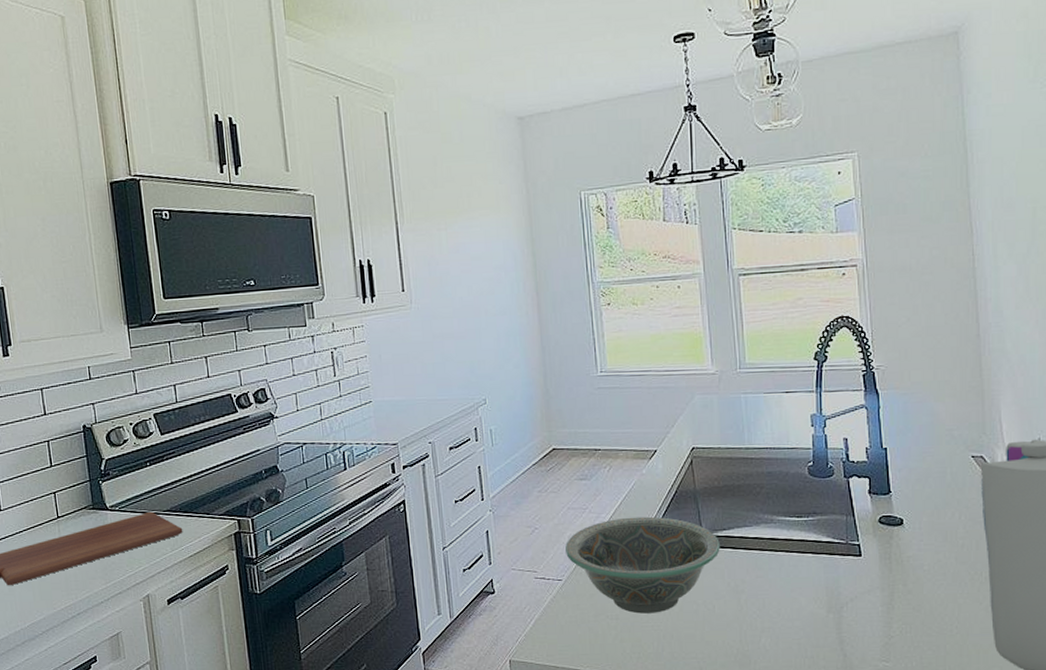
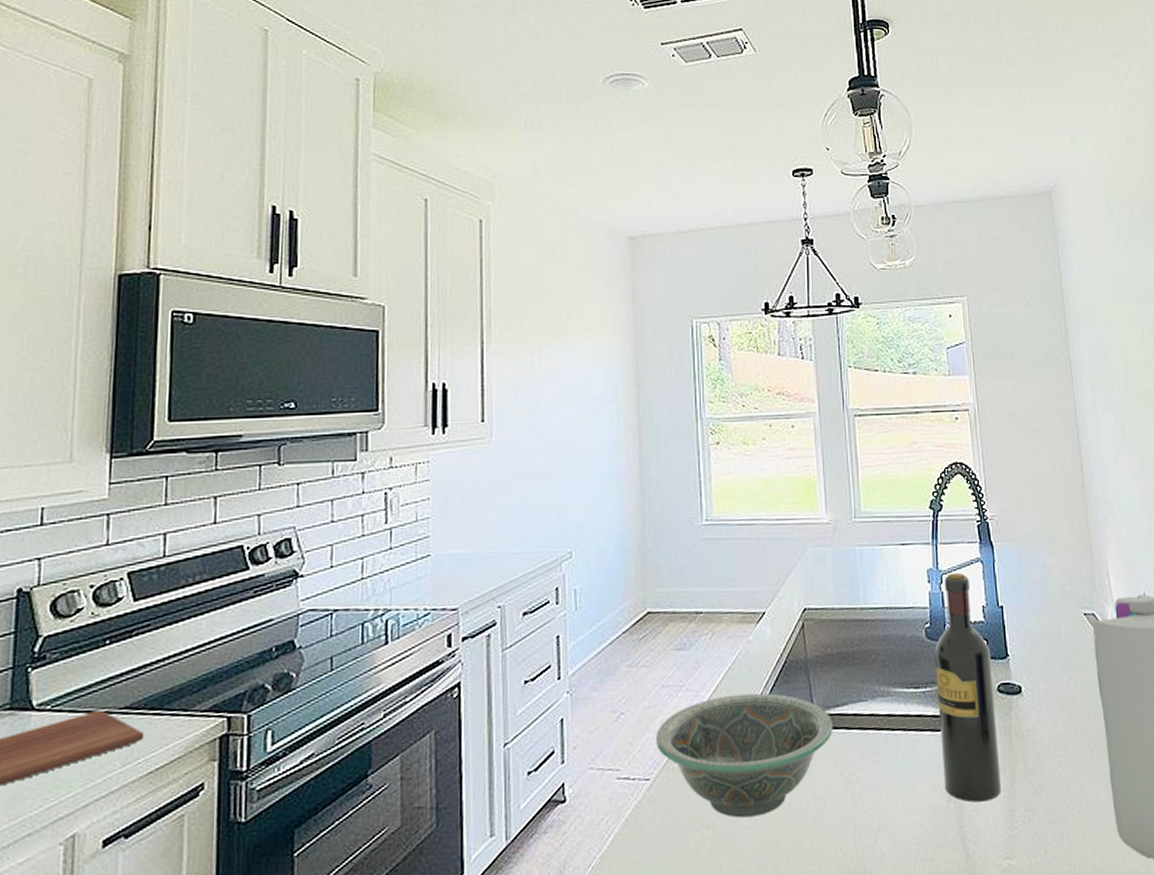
wine bottle: none [817,417,879,614] -> present [935,572,1001,803]

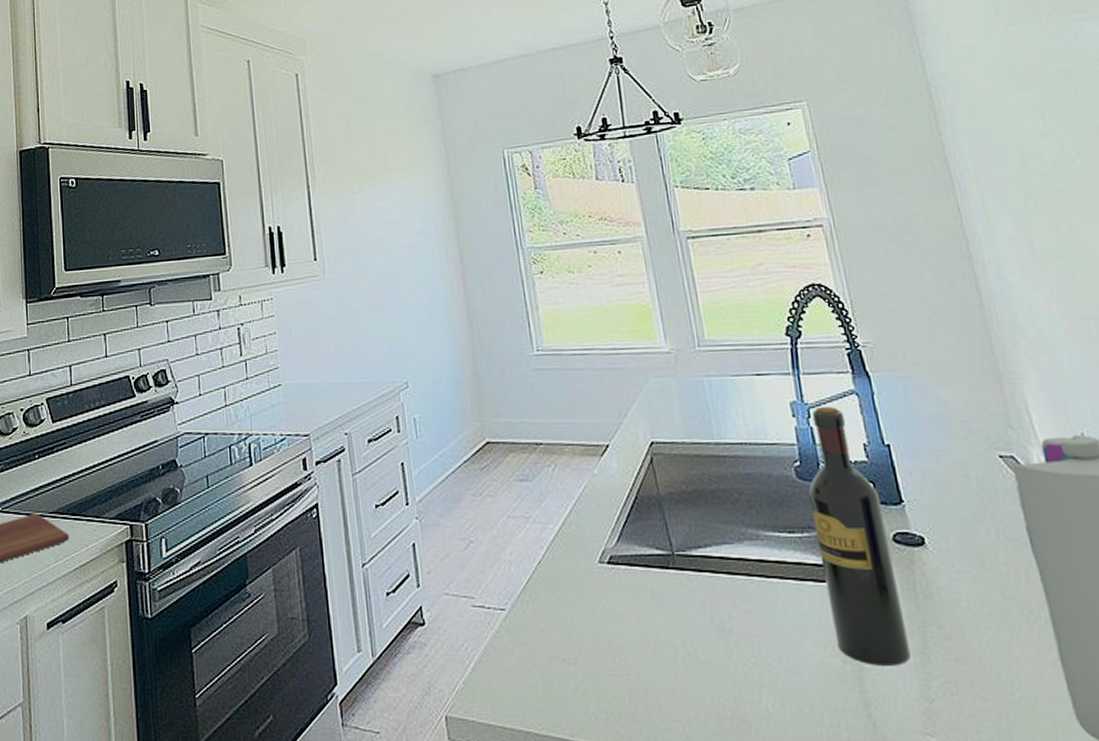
decorative bowl: present [655,693,833,818] -> none [506,528,697,657]

